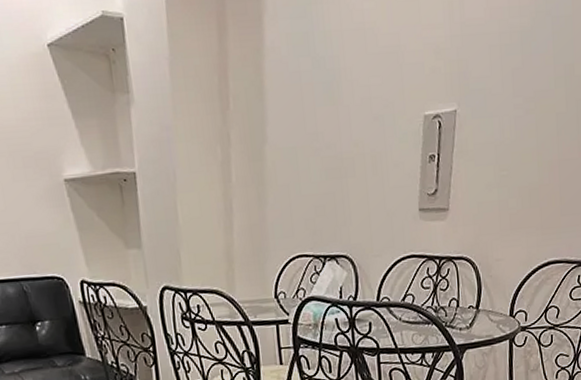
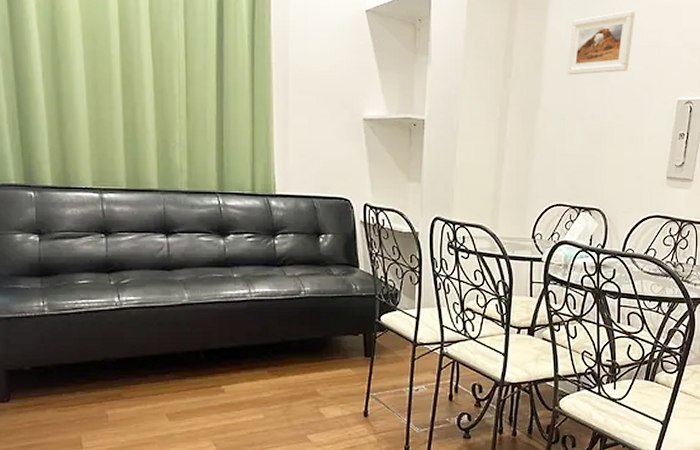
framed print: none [293,9,366,99] -> present [567,10,635,76]

